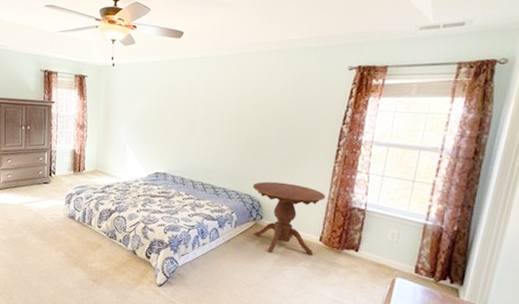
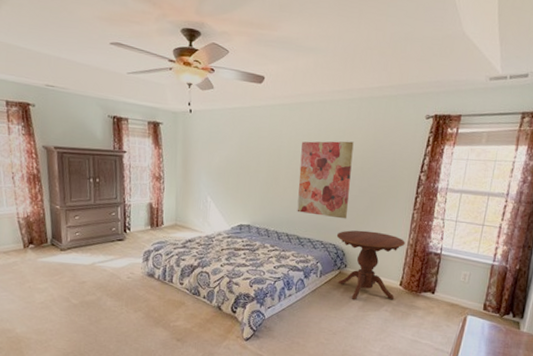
wall art: none [212,92,272,170] -> present [297,141,354,219]

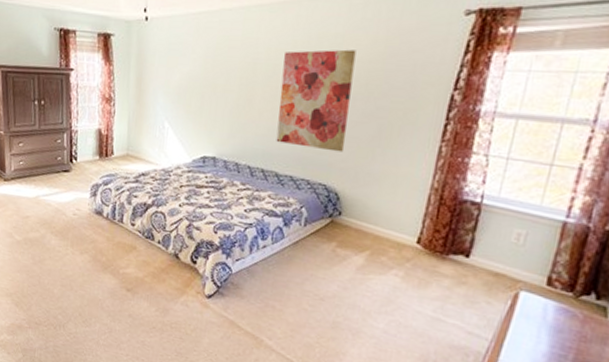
pedestal table: present [336,230,405,299] -> none [328,167,427,261]

